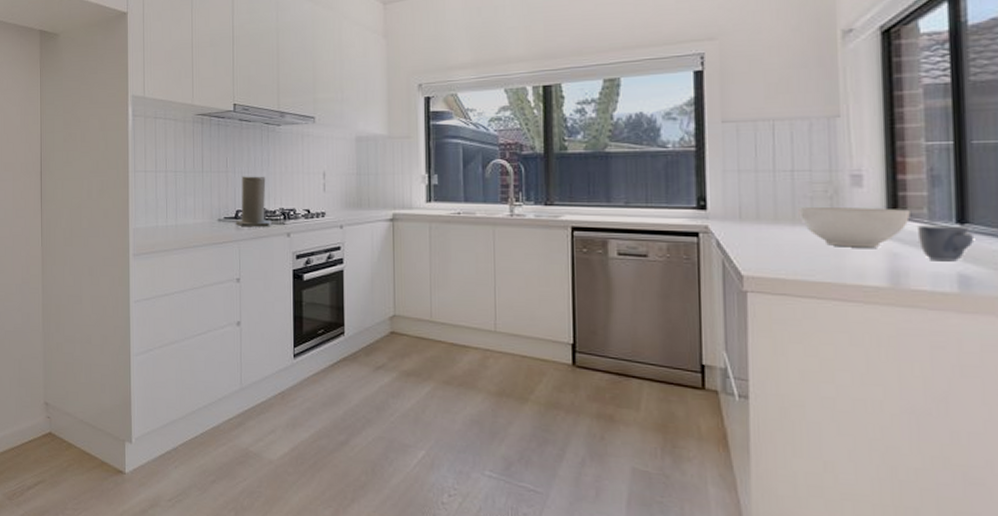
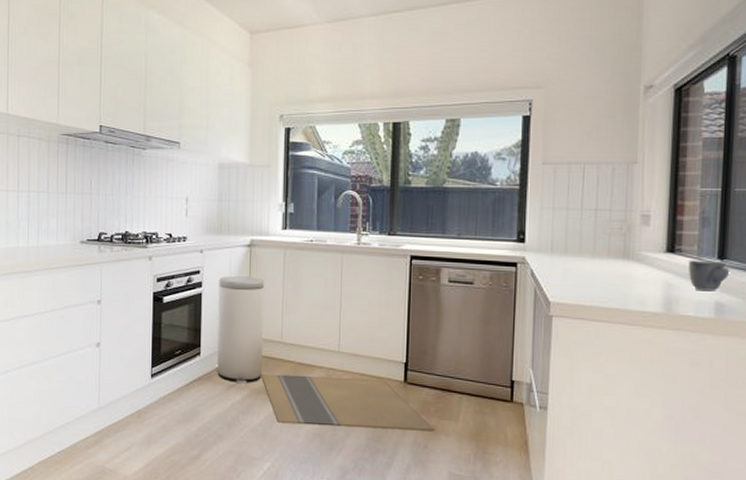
paper towel: present [236,176,272,227] -> none [99,199,134,250]
pedal bin: none [361,252,411,366] -> present [217,276,265,384]
door mat: none [410,354,612,420] -> present [260,373,434,430]
bowl: present [798,206,910,248] -> none [598,241,684,279]

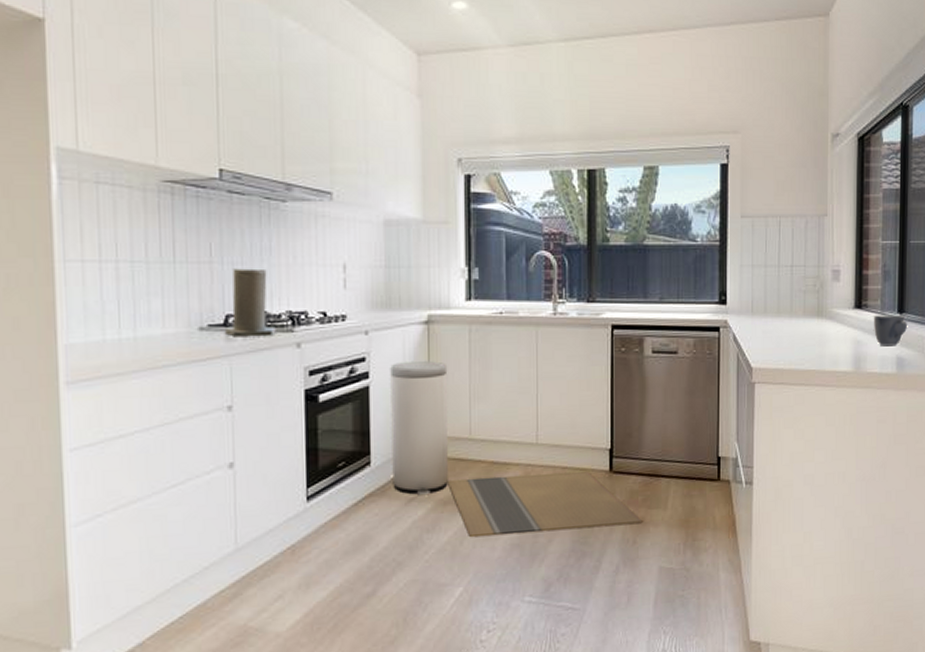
paper towel: none [99,199,134,250] -> present [225,268,276,338]

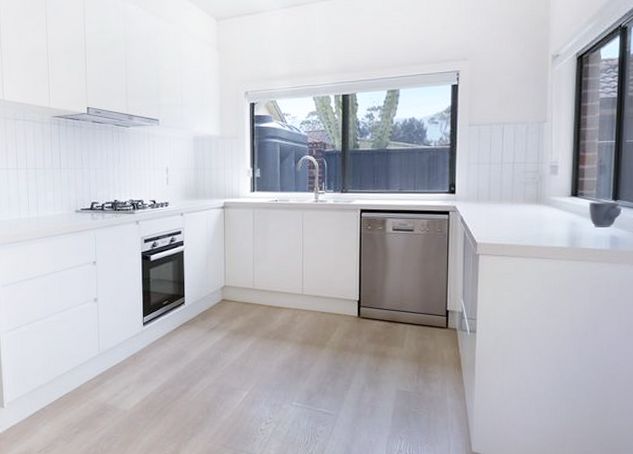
paper towel: present [225,268,276,338] -> none [91,172,123,217]
pedal bin: present [390,361,449,496] -> none [198,234,238,327]
door mat: present [446,470,643,537] -> none [237,315,384,357]

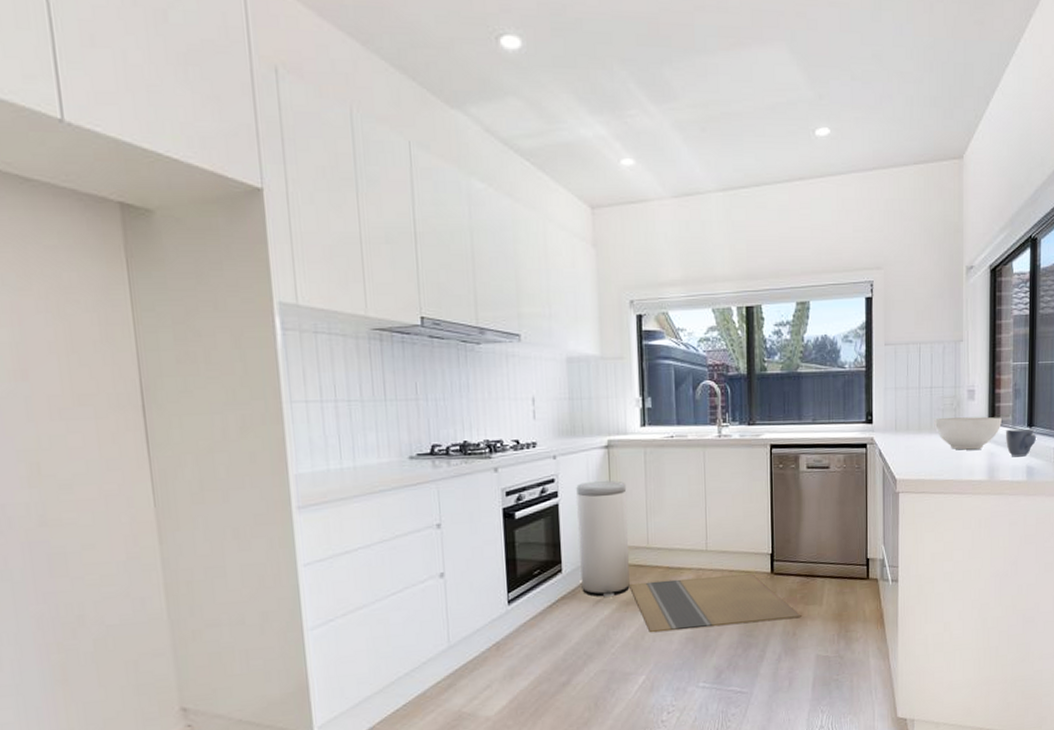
pedal bin: none [198,234,238,327] -> present [576,480,630,598]
door mat: none [237,315,384,357] -> present [628,573,801,632]
bowl: none [515,189,585,219] -> present [934,416,1002,450]

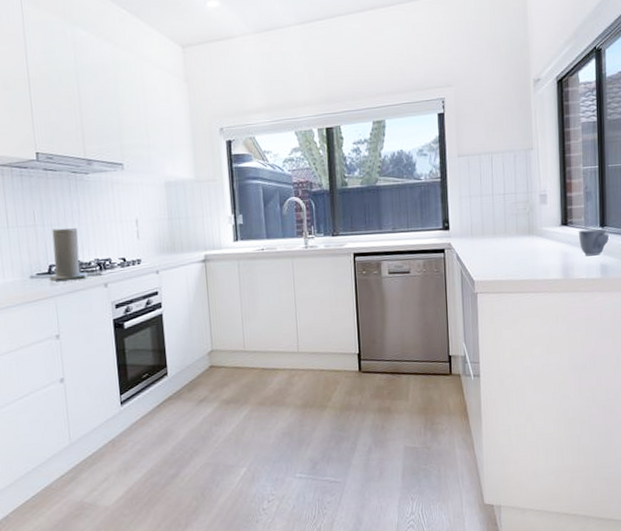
paper towel: none [432,403,476,465] -> present [50,227,88,282]
pedal bin: present [576,480,630,598] -> none [178,291,229,398]
door mat: present [628,573,801,632] -> none [228,371,389,428]
bowl: present [934,416,1002,450] -> none [508,219,574,252]

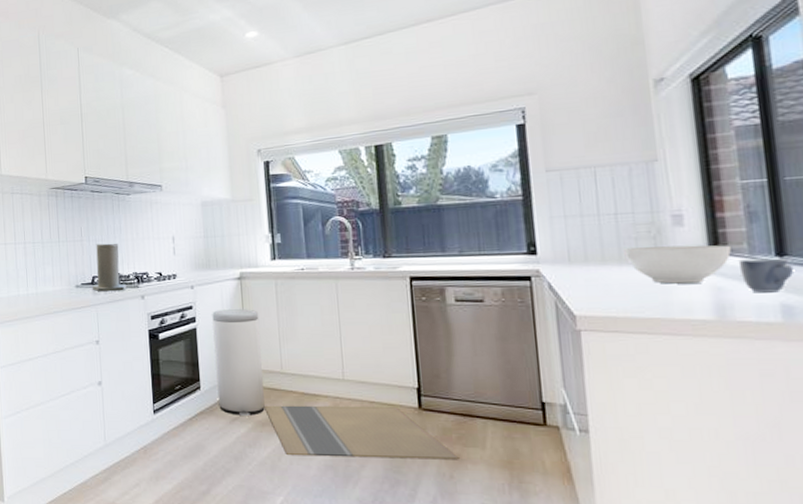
pedal bin: none [178,291,229,398] -> present [212,309,265,417]
door mat: none [228,371,389,428] -> present [263,405,459,459]
bowl: none [508,219,574,252] -> present [624,245,731,284]

